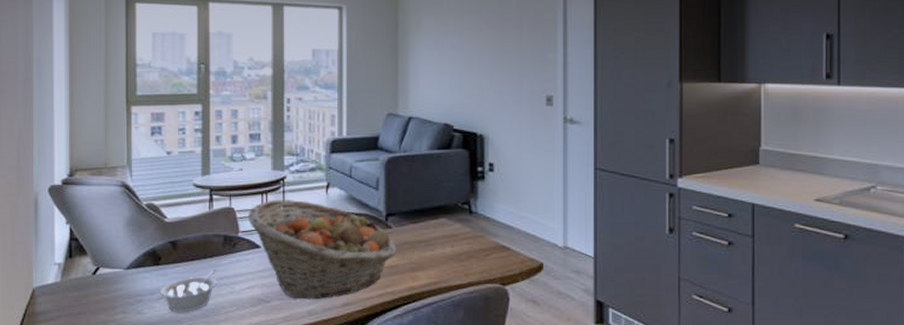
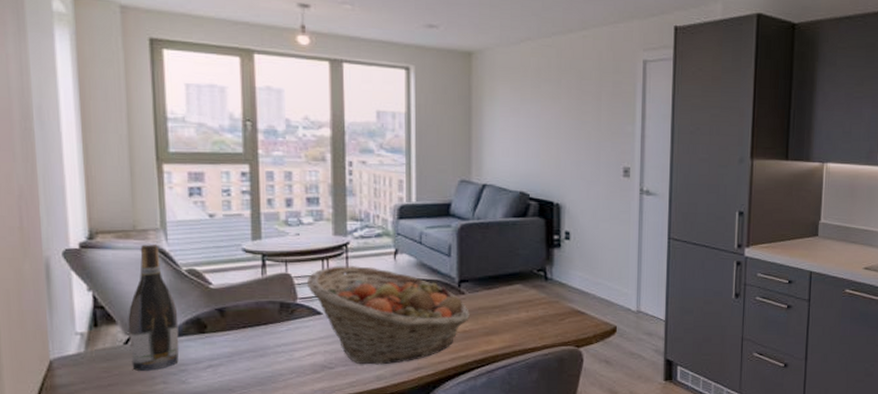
wine bottle: none [97,180,137,301] -> present [128,243,179,371]
legume: present [160,269,218,313] -> none [207,337,274,382]

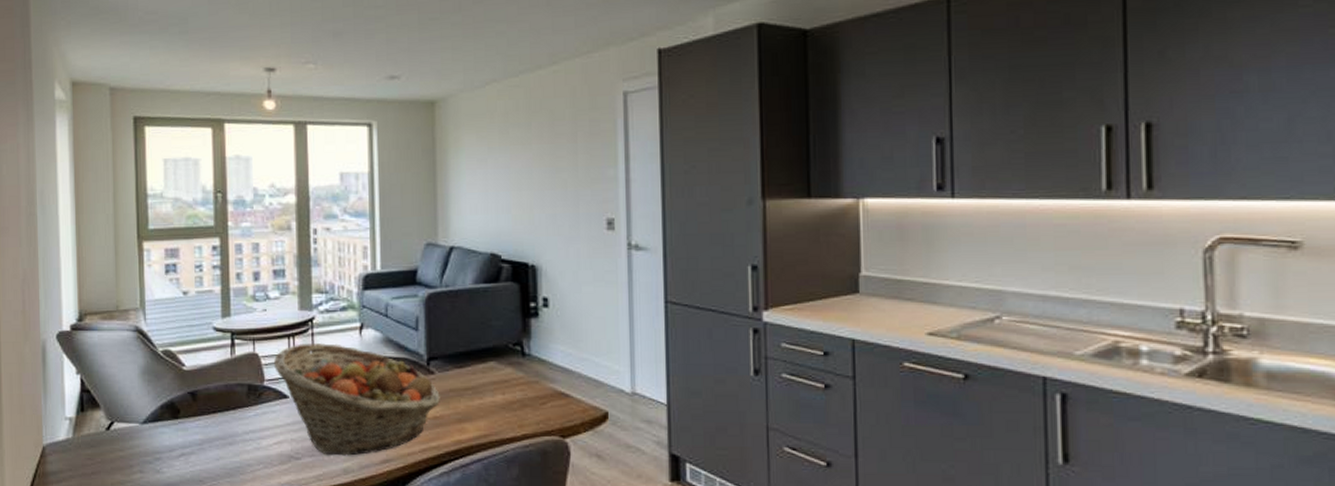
wine bottle: present [128,243,179,371] -> none [110,324,155,459]

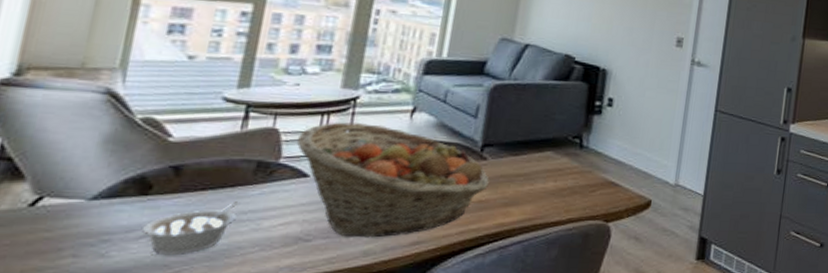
legume: none [180,423,242,472] -> present [142,201,241,256]

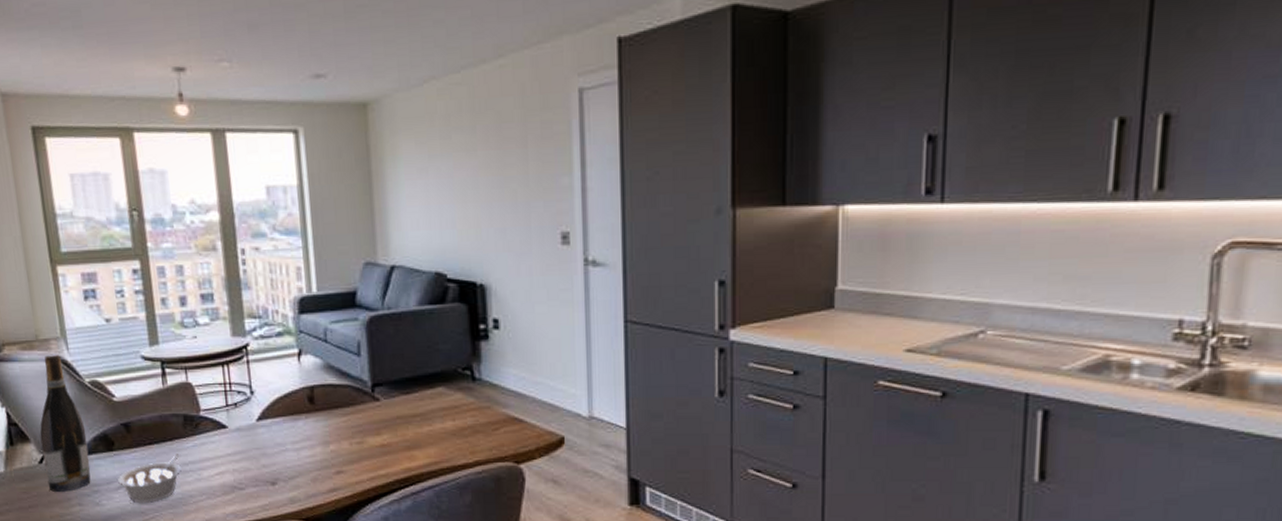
wine bottle: none [32,84,117,241] -> present [40,354,91,492]
fruit basket: present [296,122,489,238] -> none [208,371,387,485]

